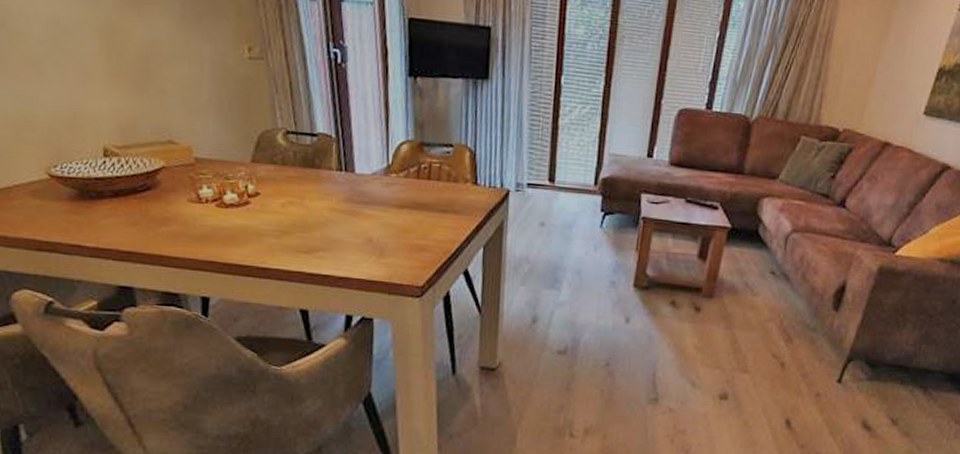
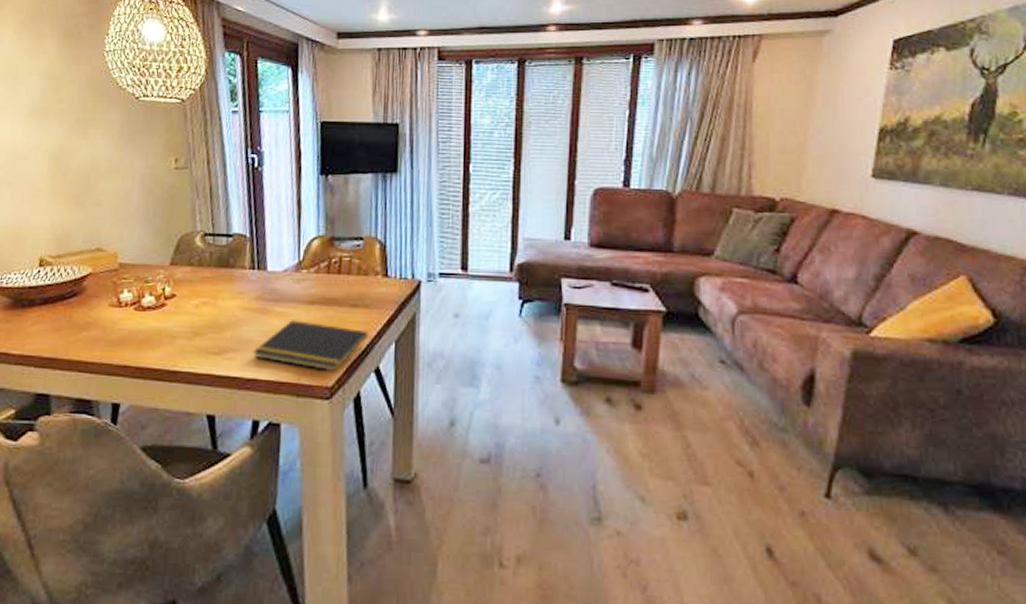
notepad: none [343,223,458,273] -> present [252,320,369,372]

